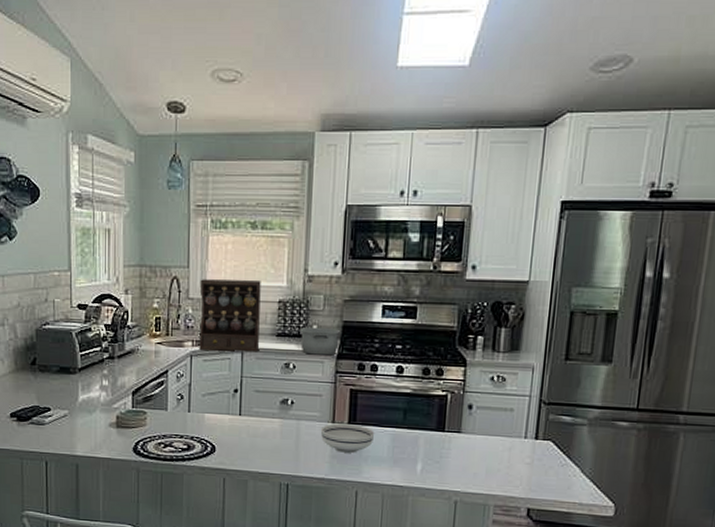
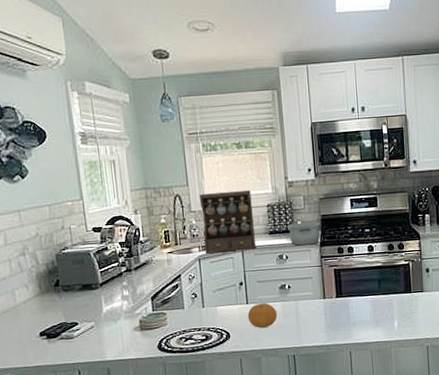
fruit: none [239,416,274,447] -> present [247,302,278,329]
bowl: present [320,423,375,453] -> none [315,297,359,322]

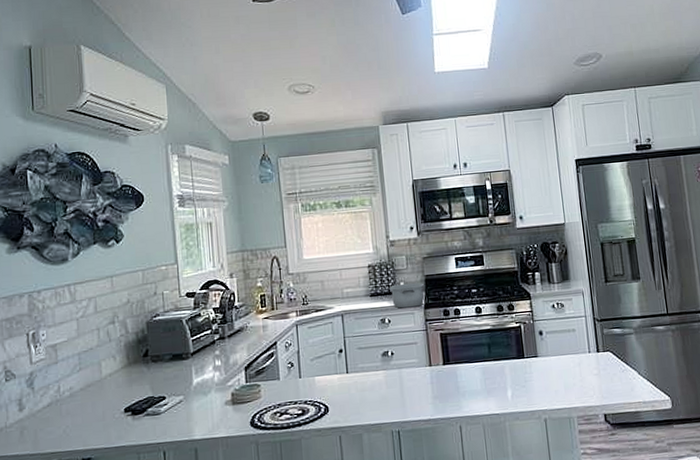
spice rack: present [199,190,256,254] -> none [297,251,356,319]
fruit: present [247,302,278,329] -> none [347,371,380,401]

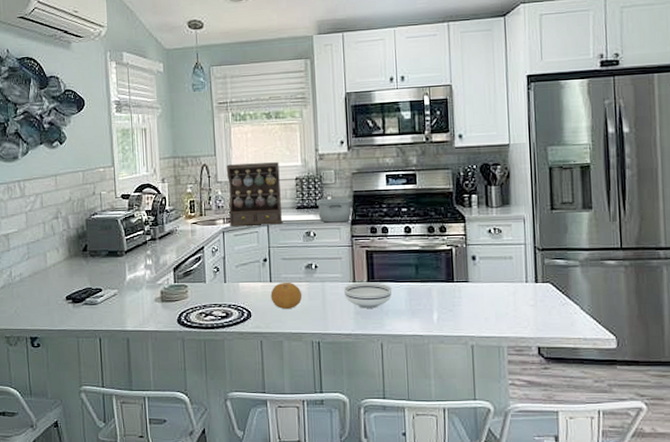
spice rack: none [297,251,356,319] -> present [226,162,282,226]
fruit: none [347,371,380,401] -> present [270,282,303,310]
bowl: none [420,364,468,392] -> present [343,282,392,308]

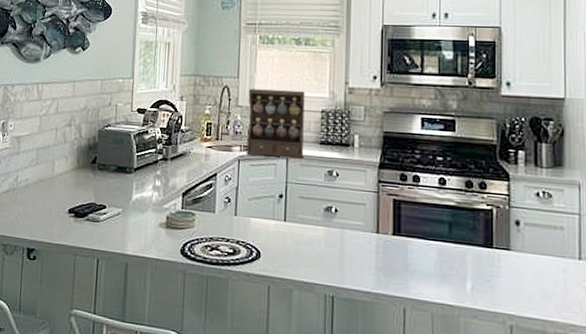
fruit: present [270,282,303,310] -> none [283,223,319,255]
cooking pot: present [316,197,353,223] -> none [342,136,382,165]
bowl: present [343,282,392,308] -> none [365,234,421,266]

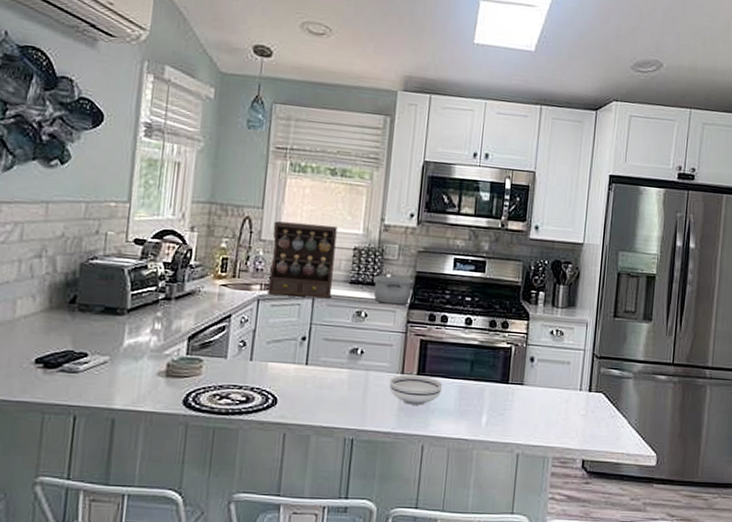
cooking pot: none [342,136,382,165] -> present [373,275,414,305]
bowl: none [365,234,421,266] -> present [389,374,443,405]

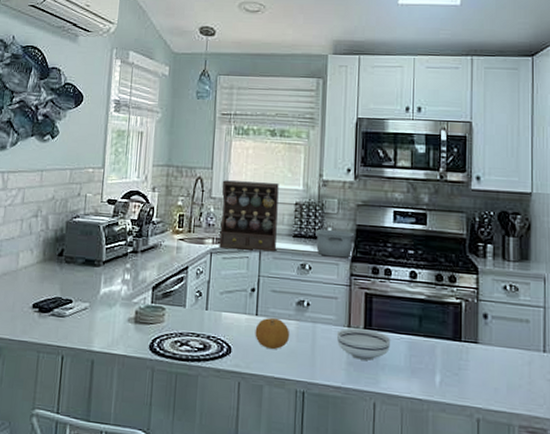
fruit: none [303,366,342,399] -> present [255,317,290,350]

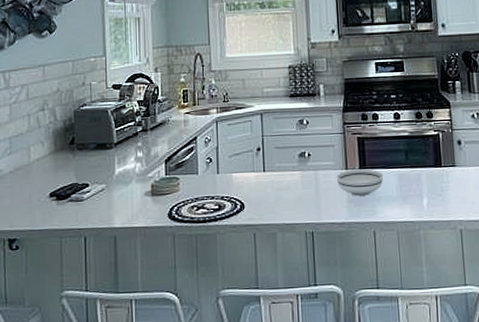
spice rack: present [219,180,279,252] -> none [220,51,275,115]
fruit: present [255,317,290,350] -> none [264,171,296,200]
cooking pot: present [315,229,355,258] -> none [309,85,344,111]

